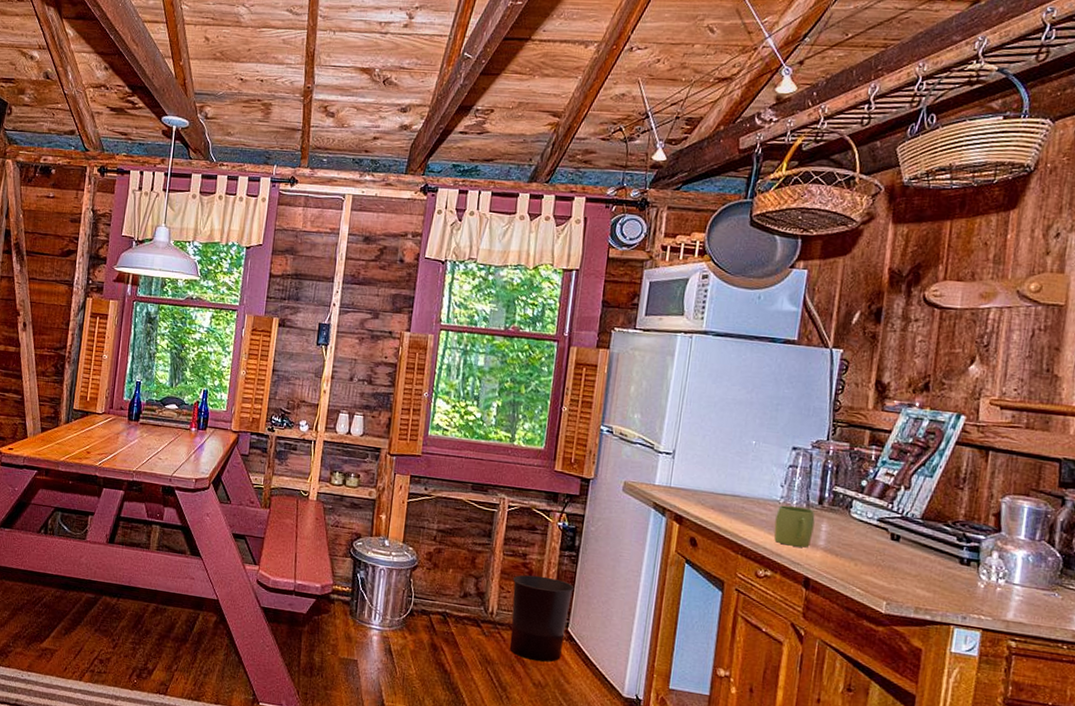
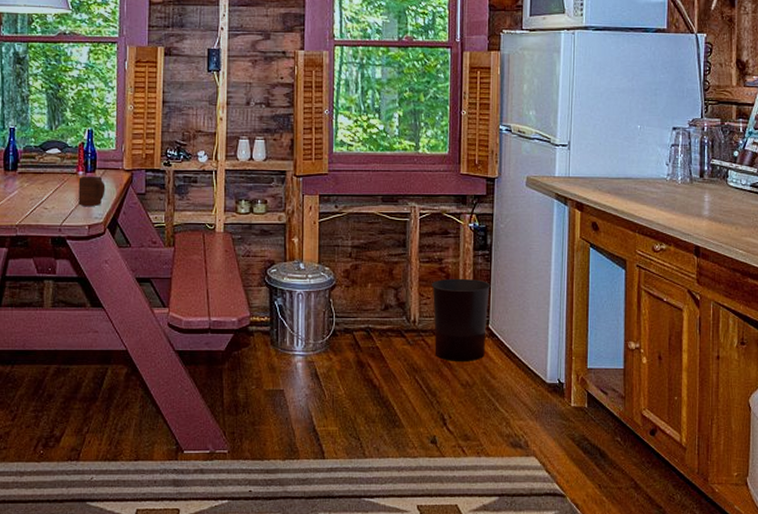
cup: none [188,433,214,462] -> present [78,176,105,206]
mug: present [773,505,815,548] -> none [664,182,698,219]

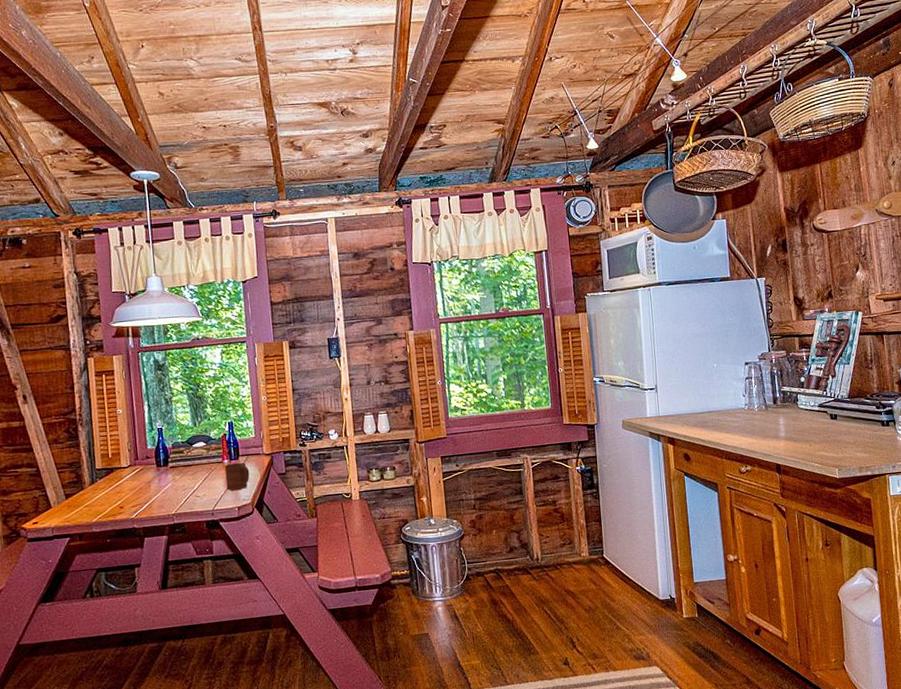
waste bin: present [431,278,491,361] -> none [548,515,603,591]

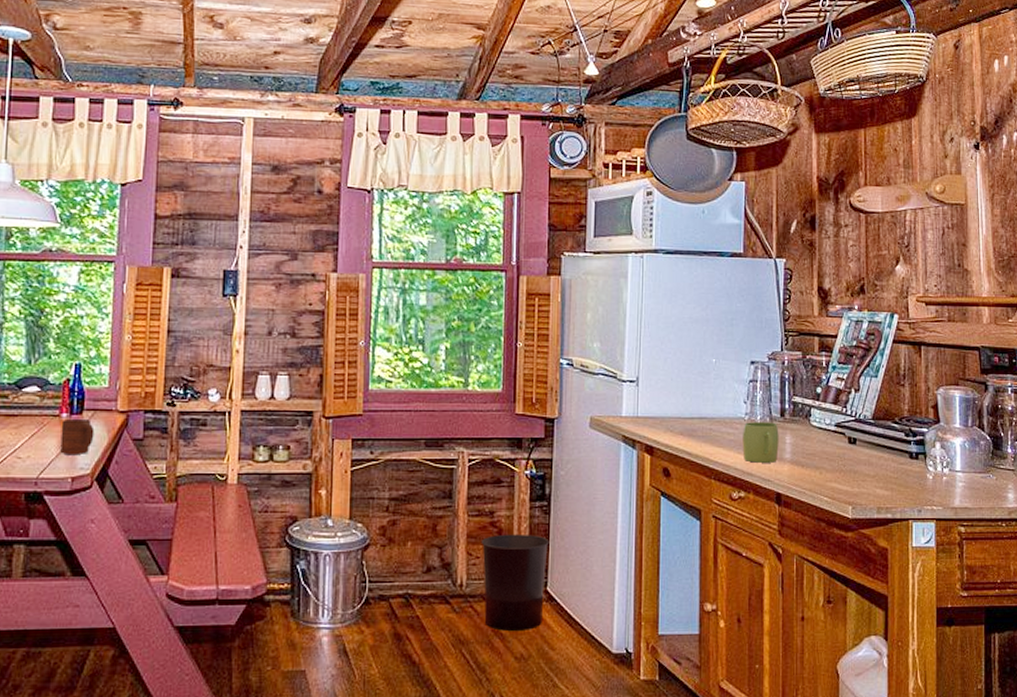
waste bin: none [548,515,603,591] -> present [480,534,549,631]
mug: none [744,409,775,443] -> present [742,422,779,463]

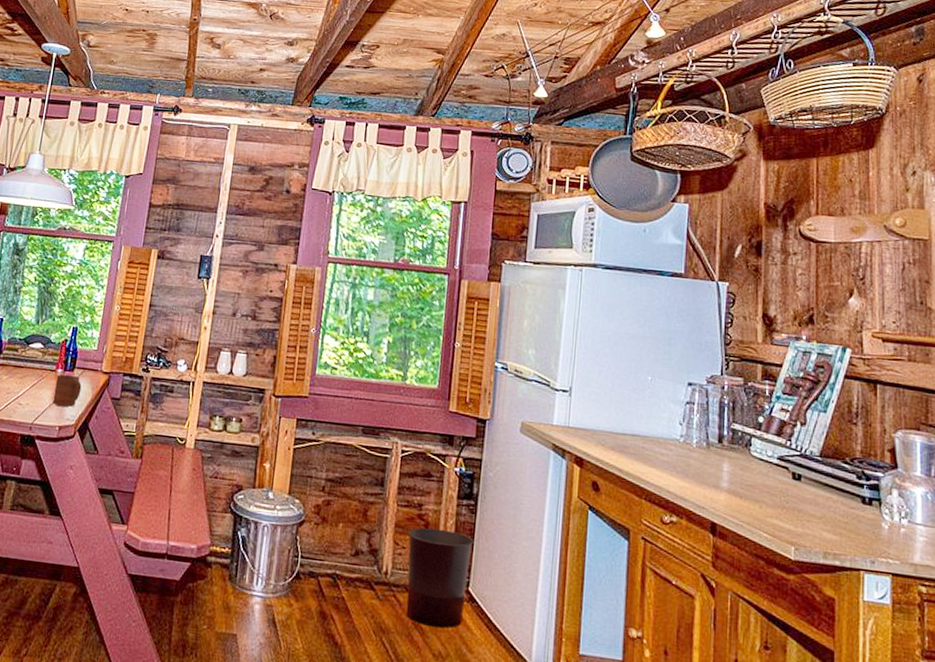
mug: present [742,422,779,463] -> none [676,444,716,490]

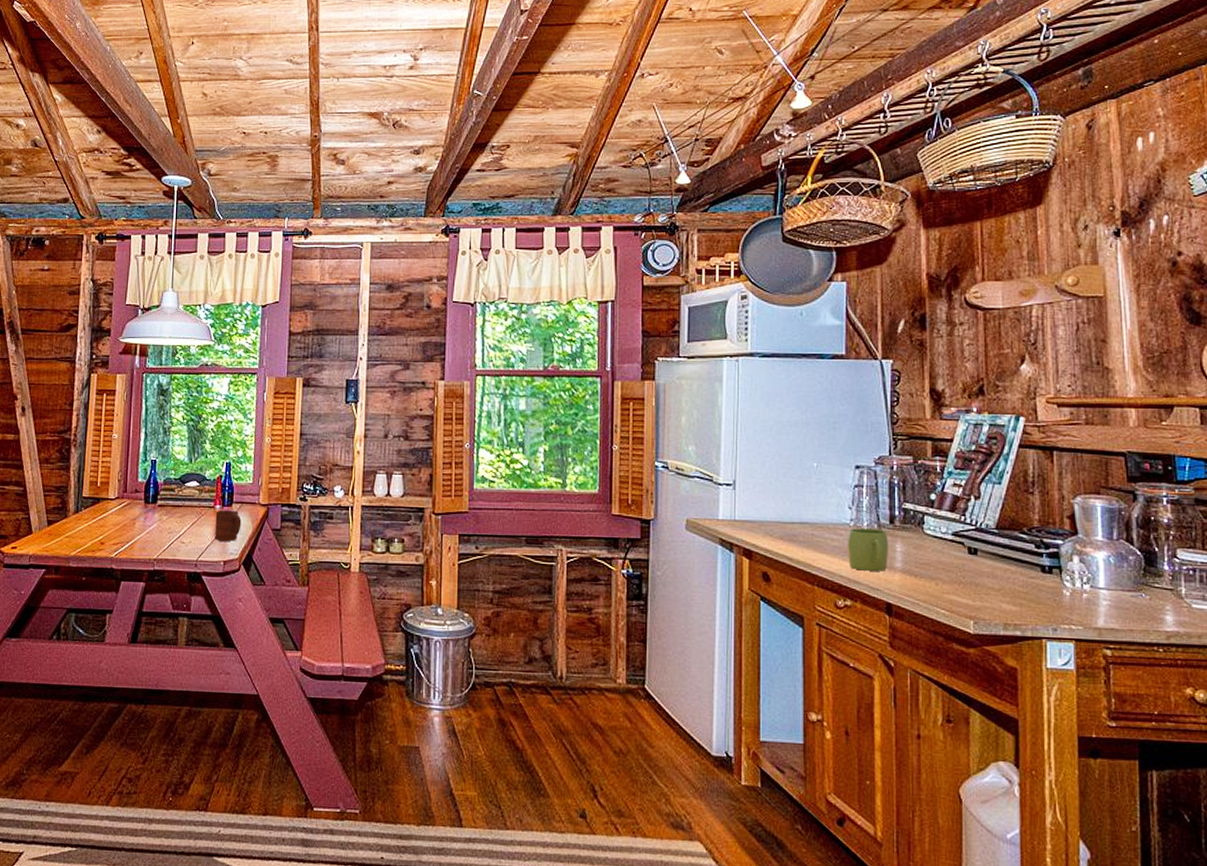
waste bin: present [405,528,474,628] -> none [579,630,647,726]
mug: none [676,444,716,490] -> present [848,528,888,571]

